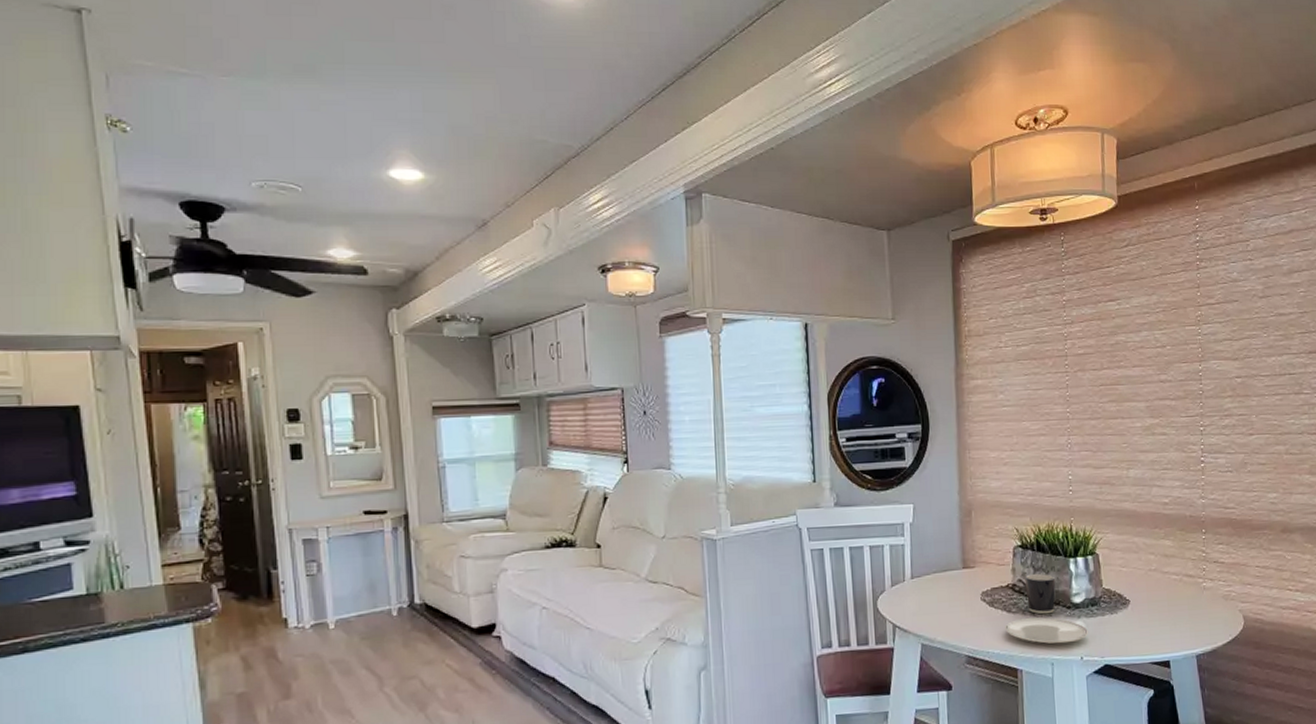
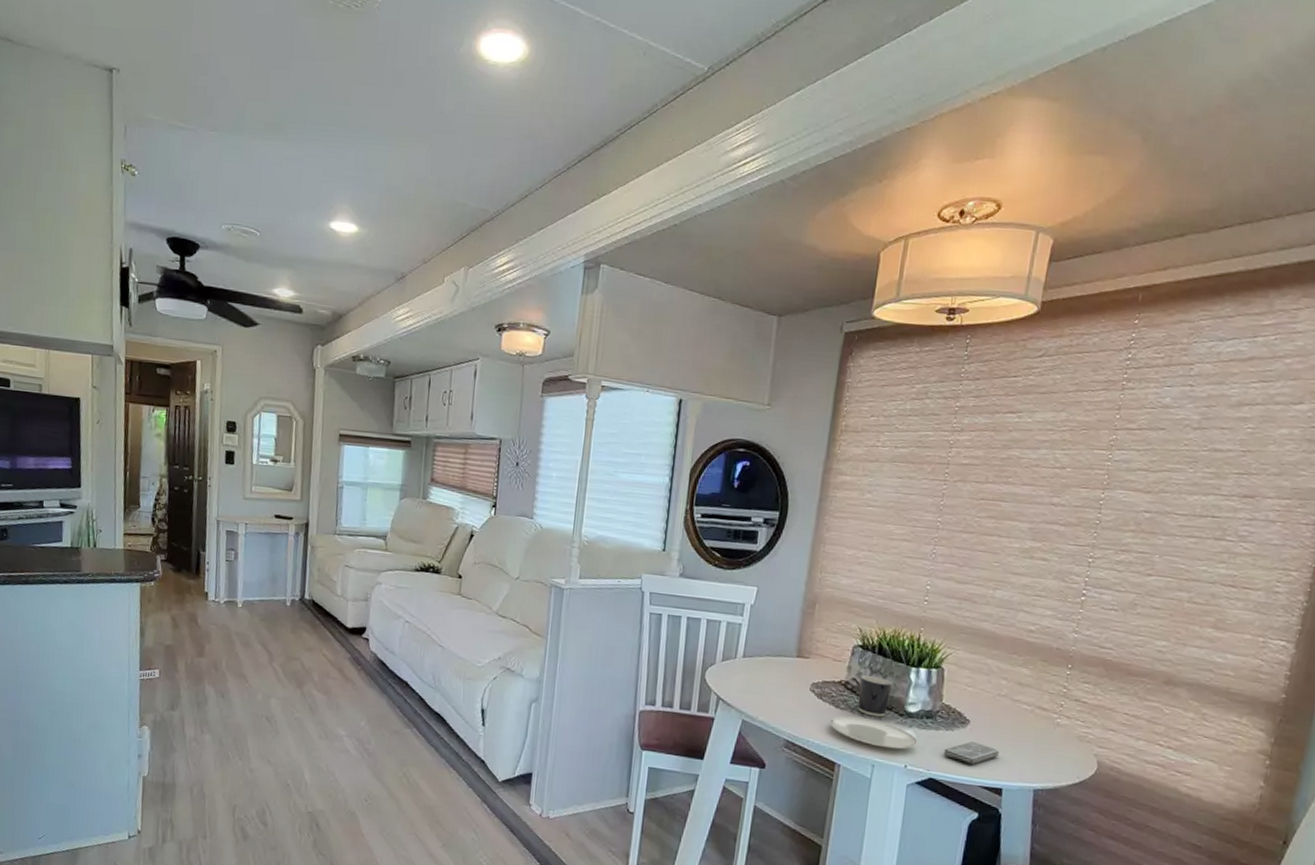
mobile phone: none [1113,620,1161,644] -> present [943,742,999,765]

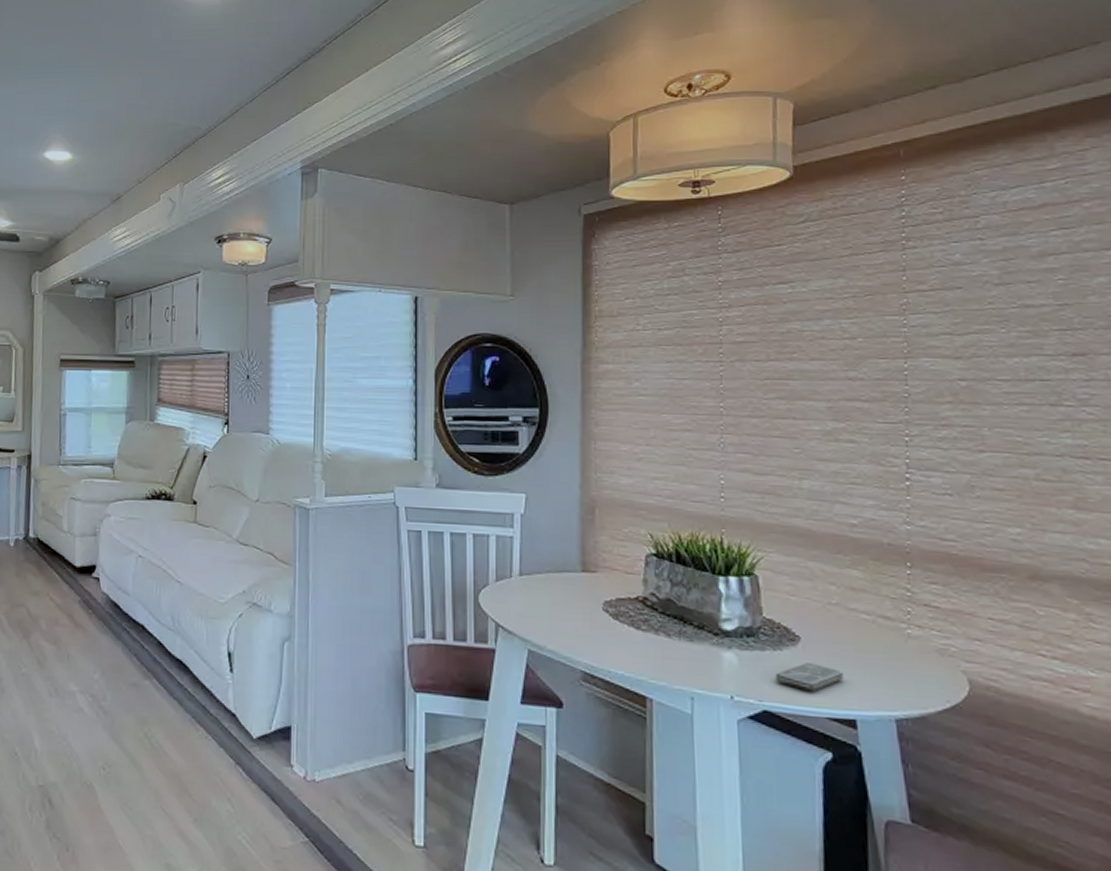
plate: present [829,716,918,750] -> none [632,639,741,677]
mug: present [857,674,893,717] -> none [659,588,700,639]

